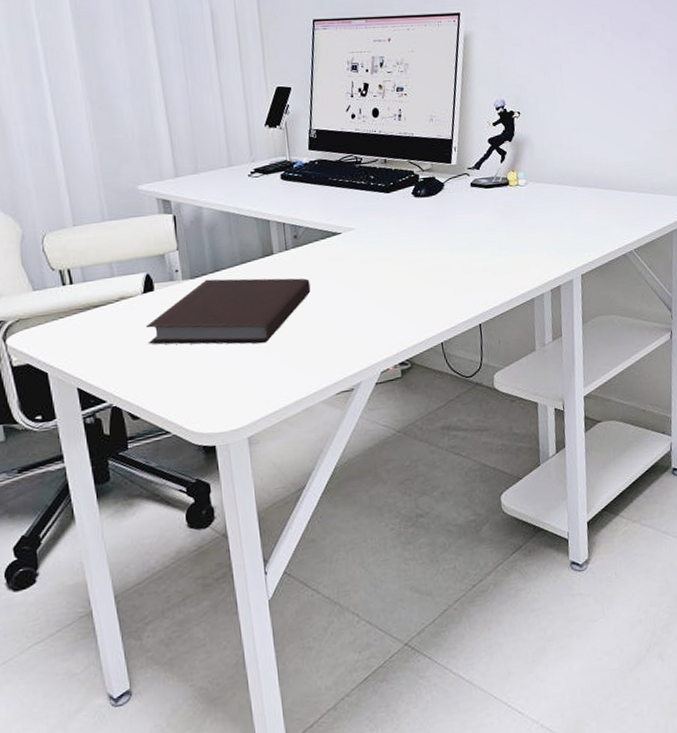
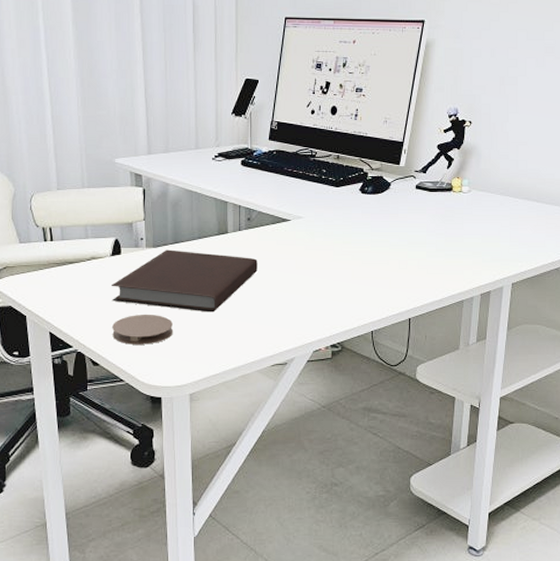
coaster: none [150,353,223,391] -> present [111,314,174,345]

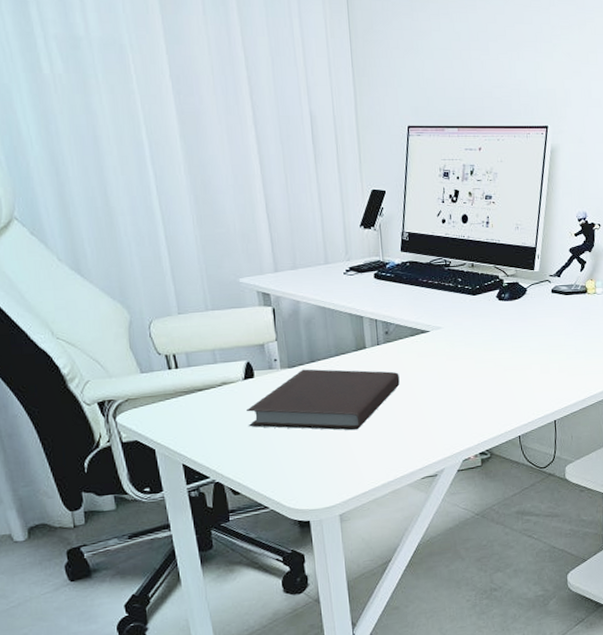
coaster: present [111,314,174,345] -> none [250,437,317,470]

